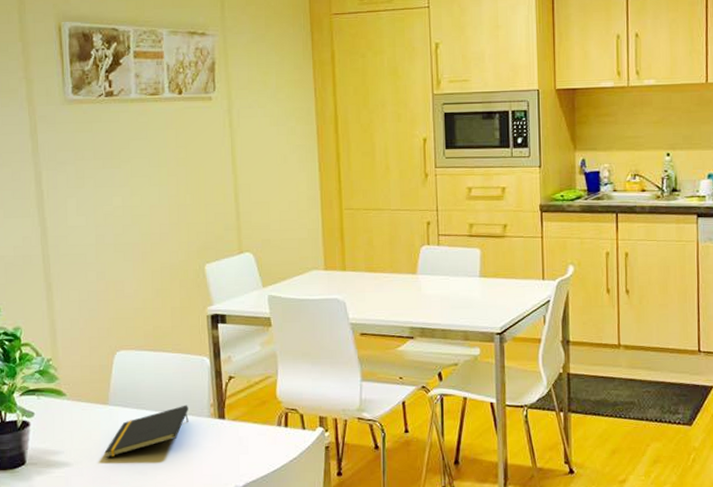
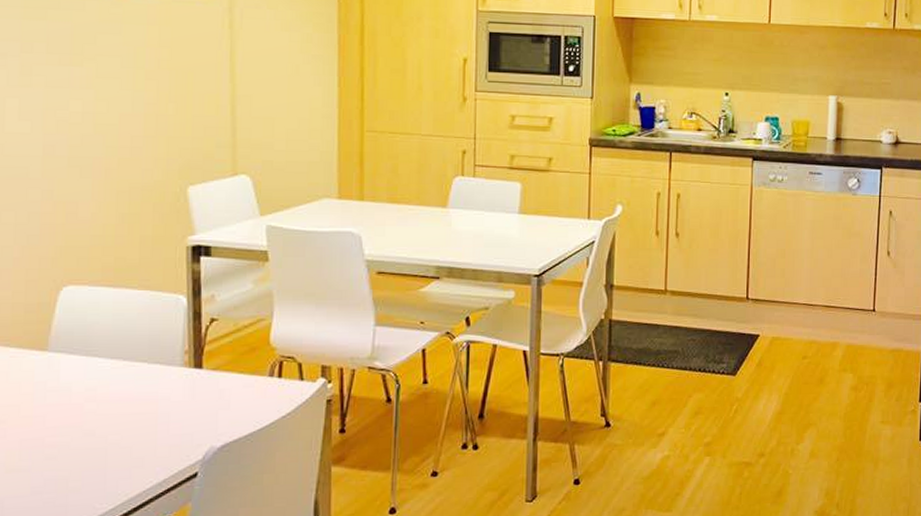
notepad: present [104,405,189,458] -> none [38,351,155,415]

